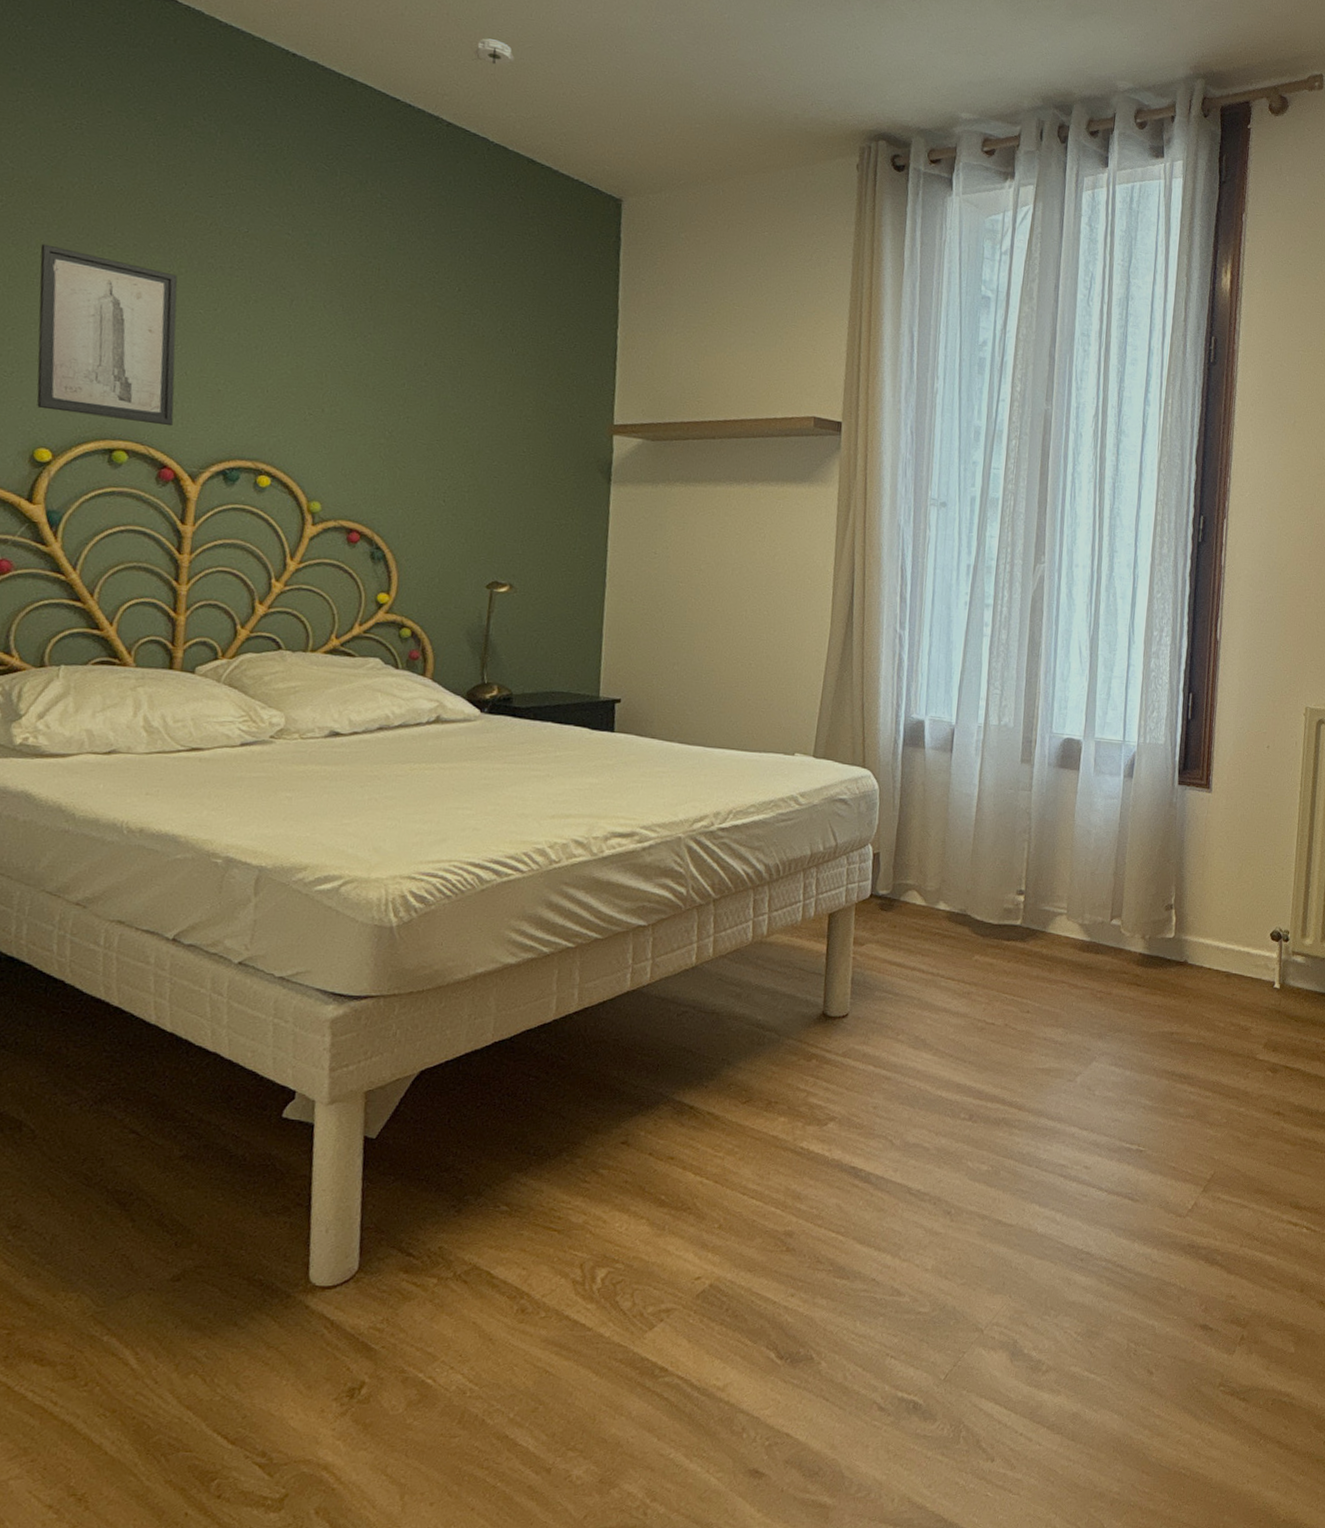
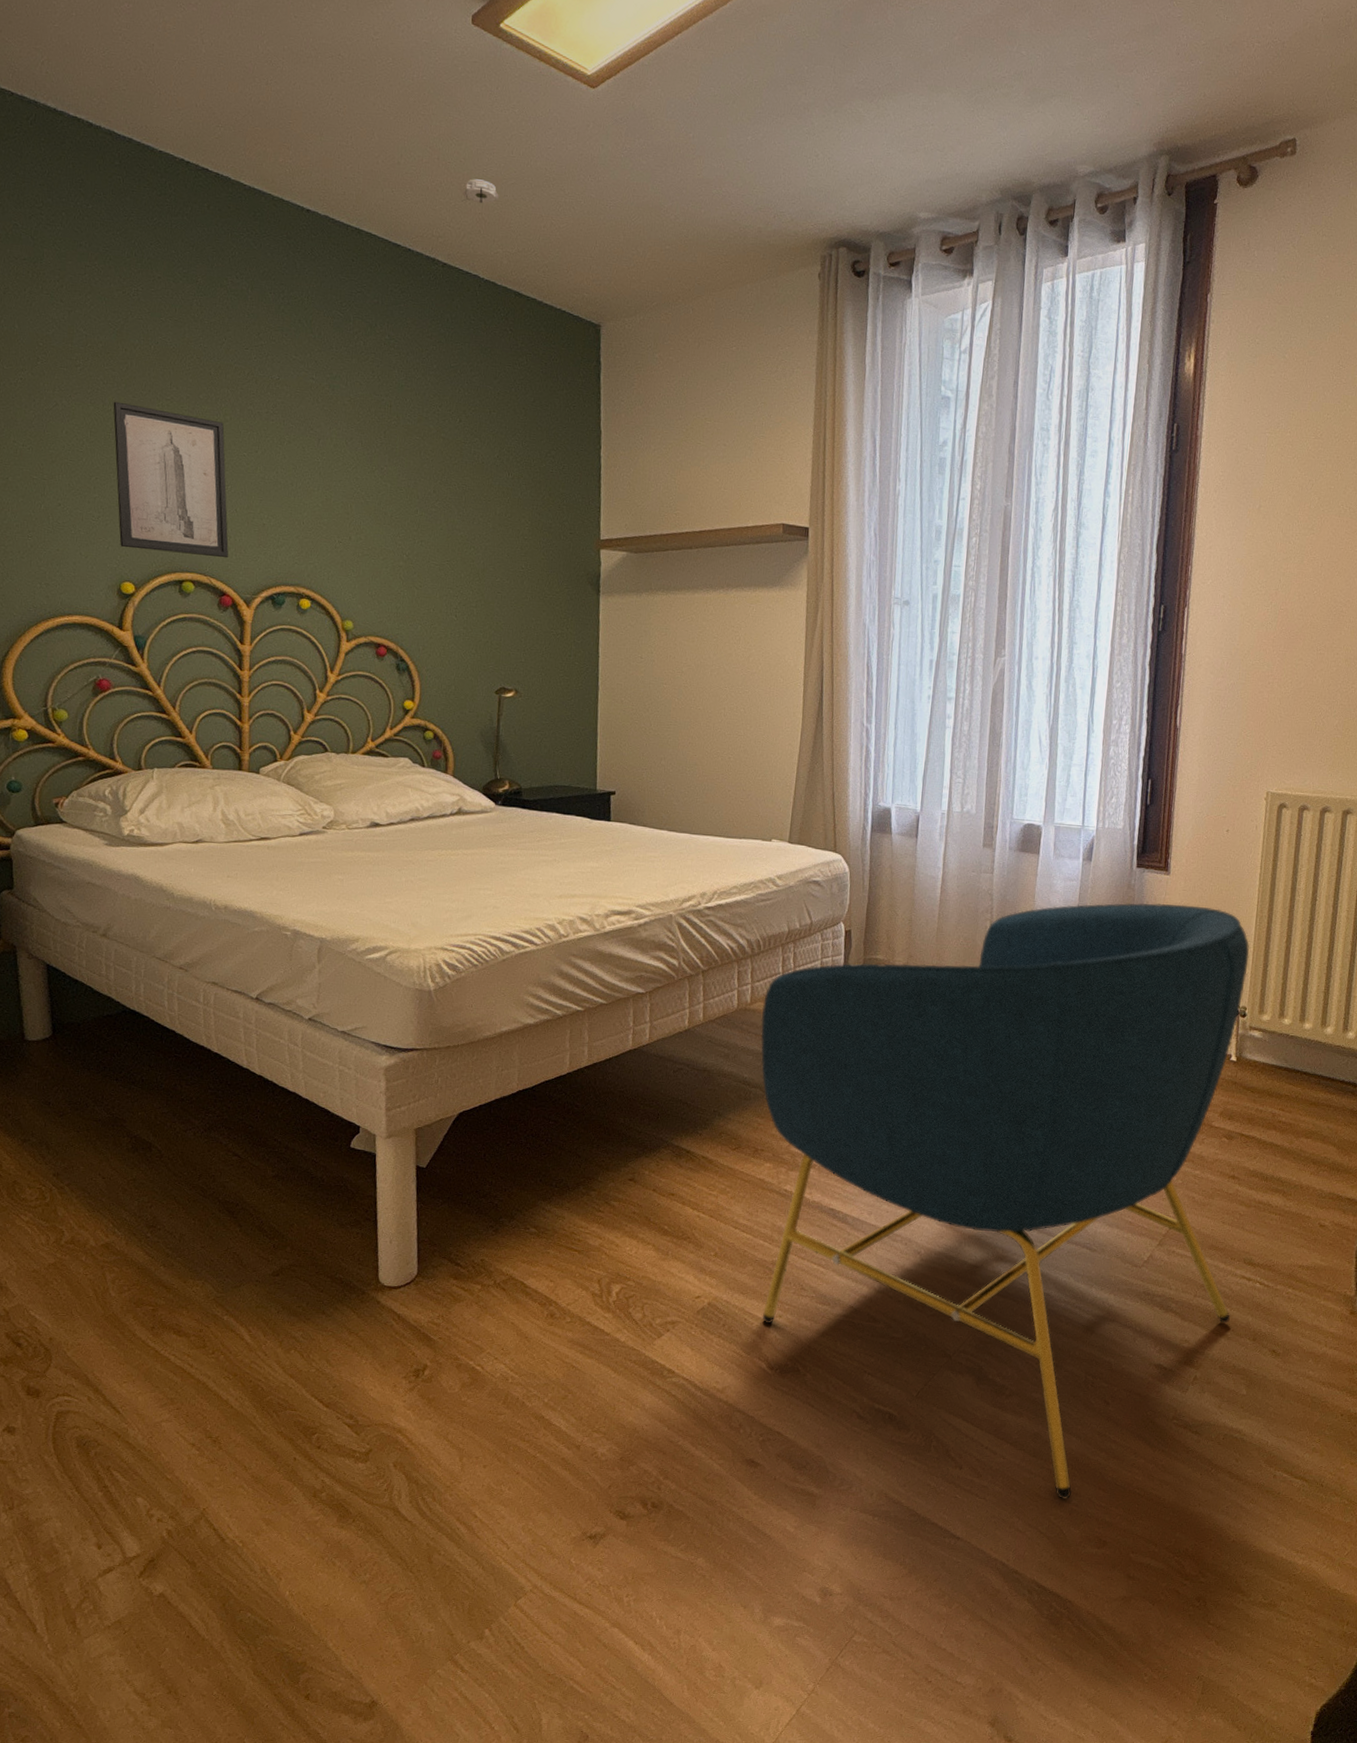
armchair: none [771,822,1292,1489] -> present [760,903,1250,1500]

